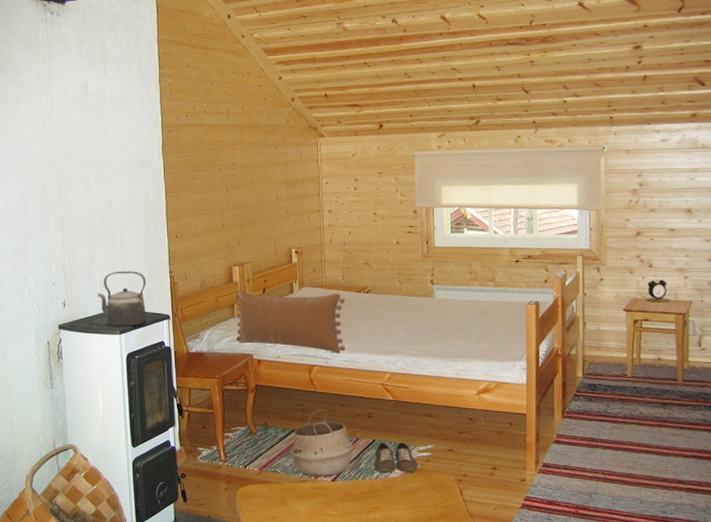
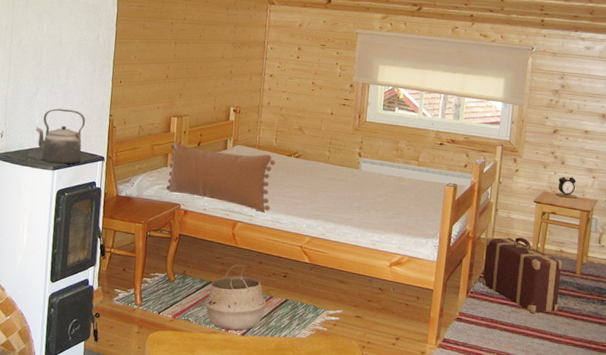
shoe: present [373,443,418,473] -> none [283,303,326,334]
suitcase: none [576,350,662,427] -> present [481,237,562,313]

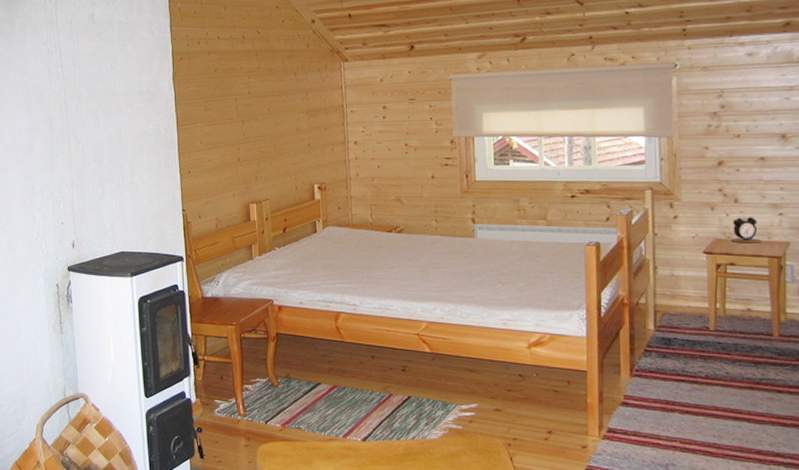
kettle: present [36,108,86,165] -> none [107,209,158,270]
pillow: present [165,141,276,212] -> none [253,230,376,299]
woven basket: present [204,264,267,331] -> none [314,360,386,436]
suitcase: present [481,237,562,313] -> none [646,298,754,389]

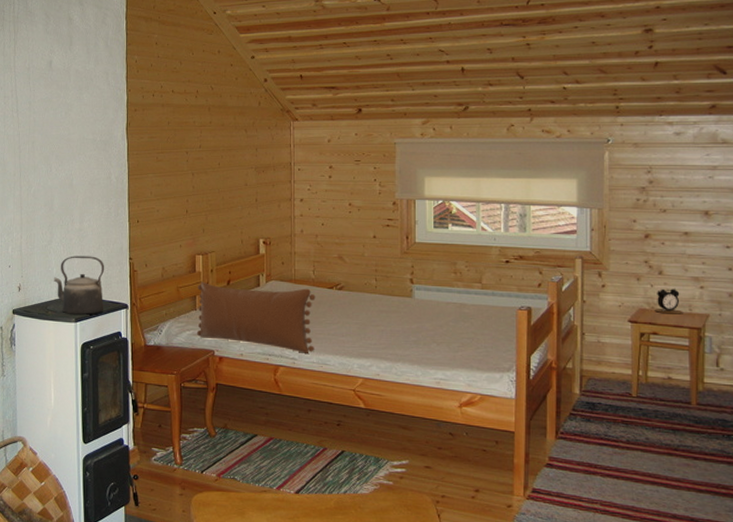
kettle: none [107,209,158,270] -> present [54,256,105,316]
pillow: none [253,230,376,299] -> present [196,281,316,353]

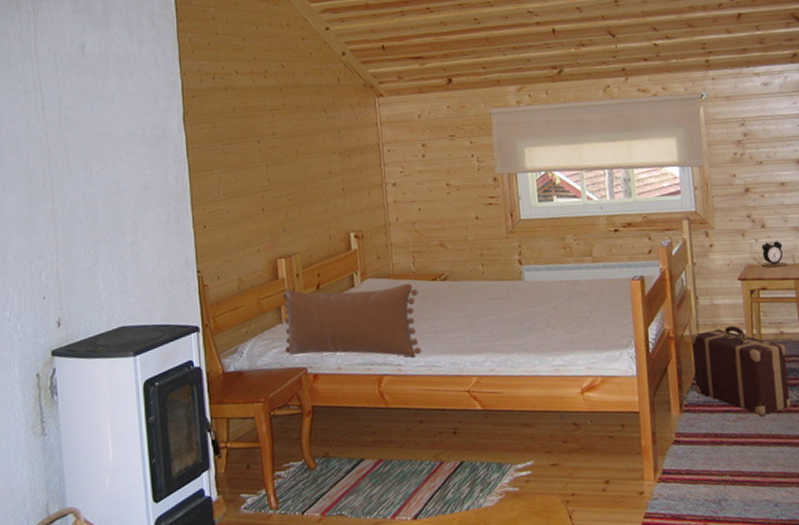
kettle: present [54,256,105,316] -> none [103,273,169,349]
suitcase: none [572,365,672,454] -> present [690,326,791,416]

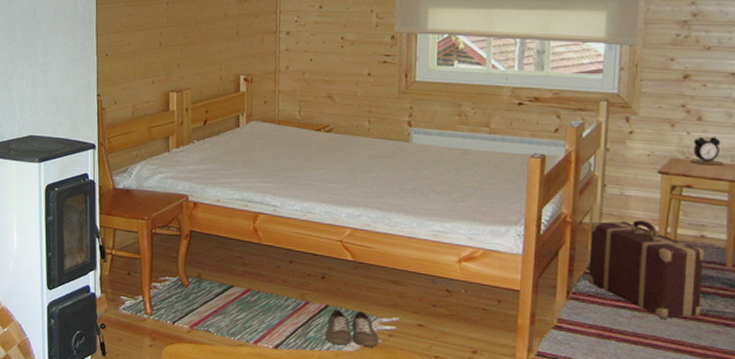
pillow: present [282,283,421,357] -> none [169,121,301,201]
shoe: none [462,461,517,503] -> present [324,309,379,347]

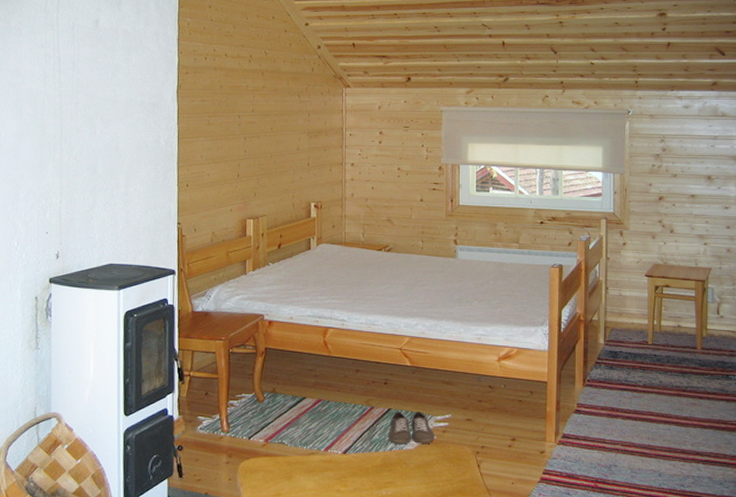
suitcase: present [587,220,704,319] -> none [598,316,681,396]
alarm clock: present [690,133,724,166] -> none [667,243,690,268]

